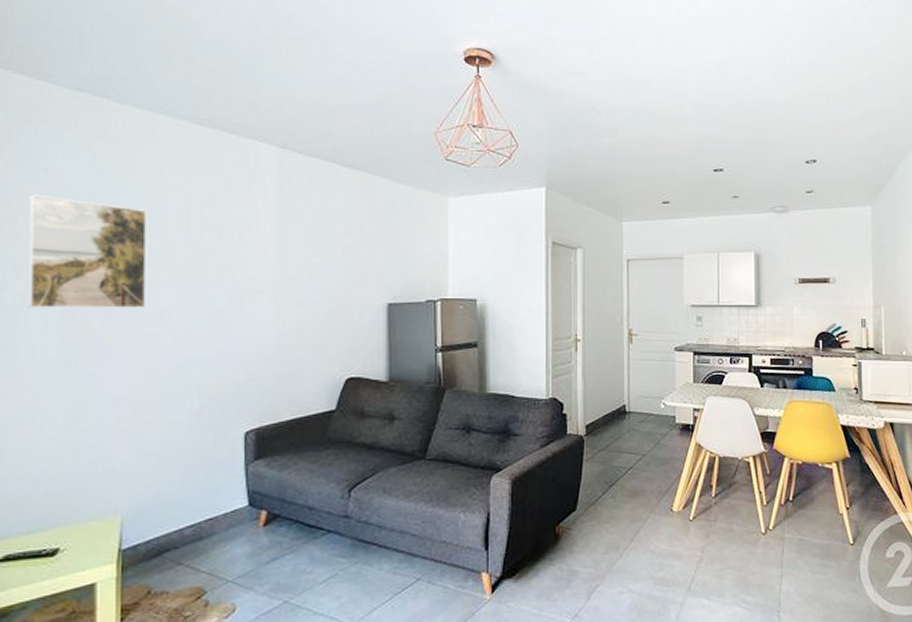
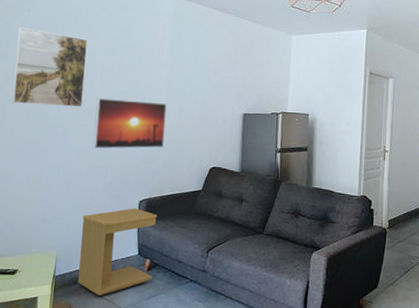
side table: none [157,443,273,569] -> present [77,208,157,296]
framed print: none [167,292,278,367] -> present [92,98,167,150]

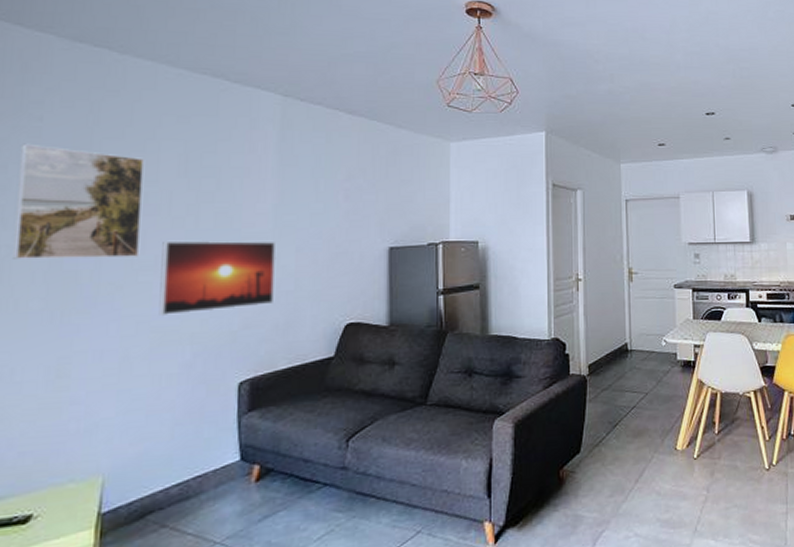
side table: present [77,208,157,296] -> none [140,394,268,531]

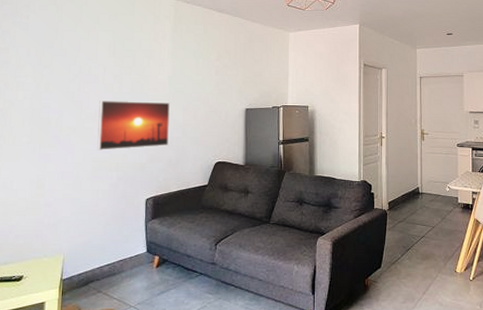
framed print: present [13,143,145,259] -> none [12,34,89,110]

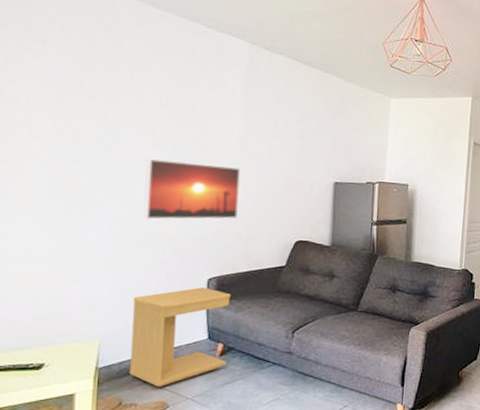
side table: none [85,206,164,296] -> present [128,287,231,387]

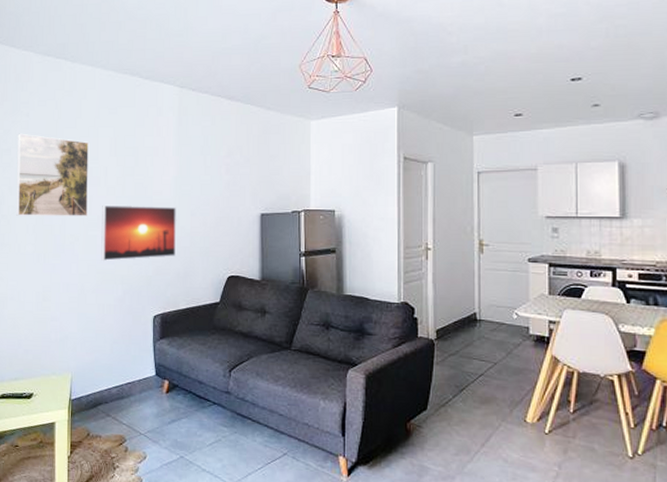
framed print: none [23,63,133,169] -> present [16,133,90,216]
side table: present [128,287,231,387] -> none [94,324,173,421]

